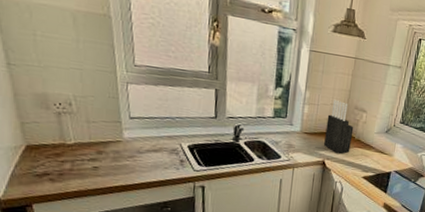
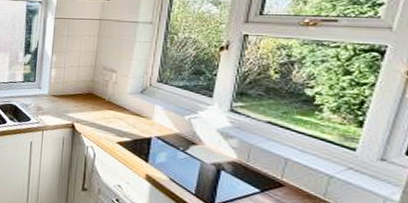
knife block: present [324,99,354,154] -> none [72,61,103,116]

